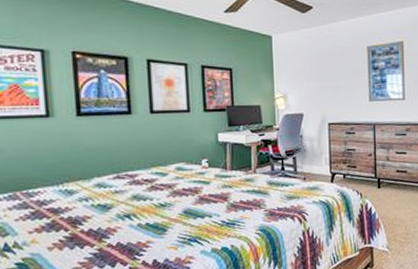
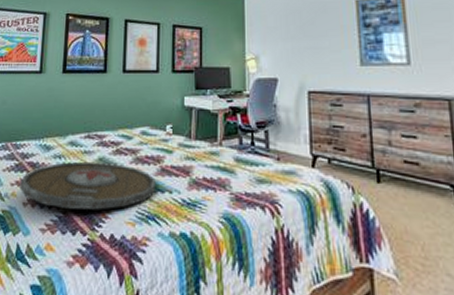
serving tray: none [40,199,195,247] -> present [19,161,156,210]

